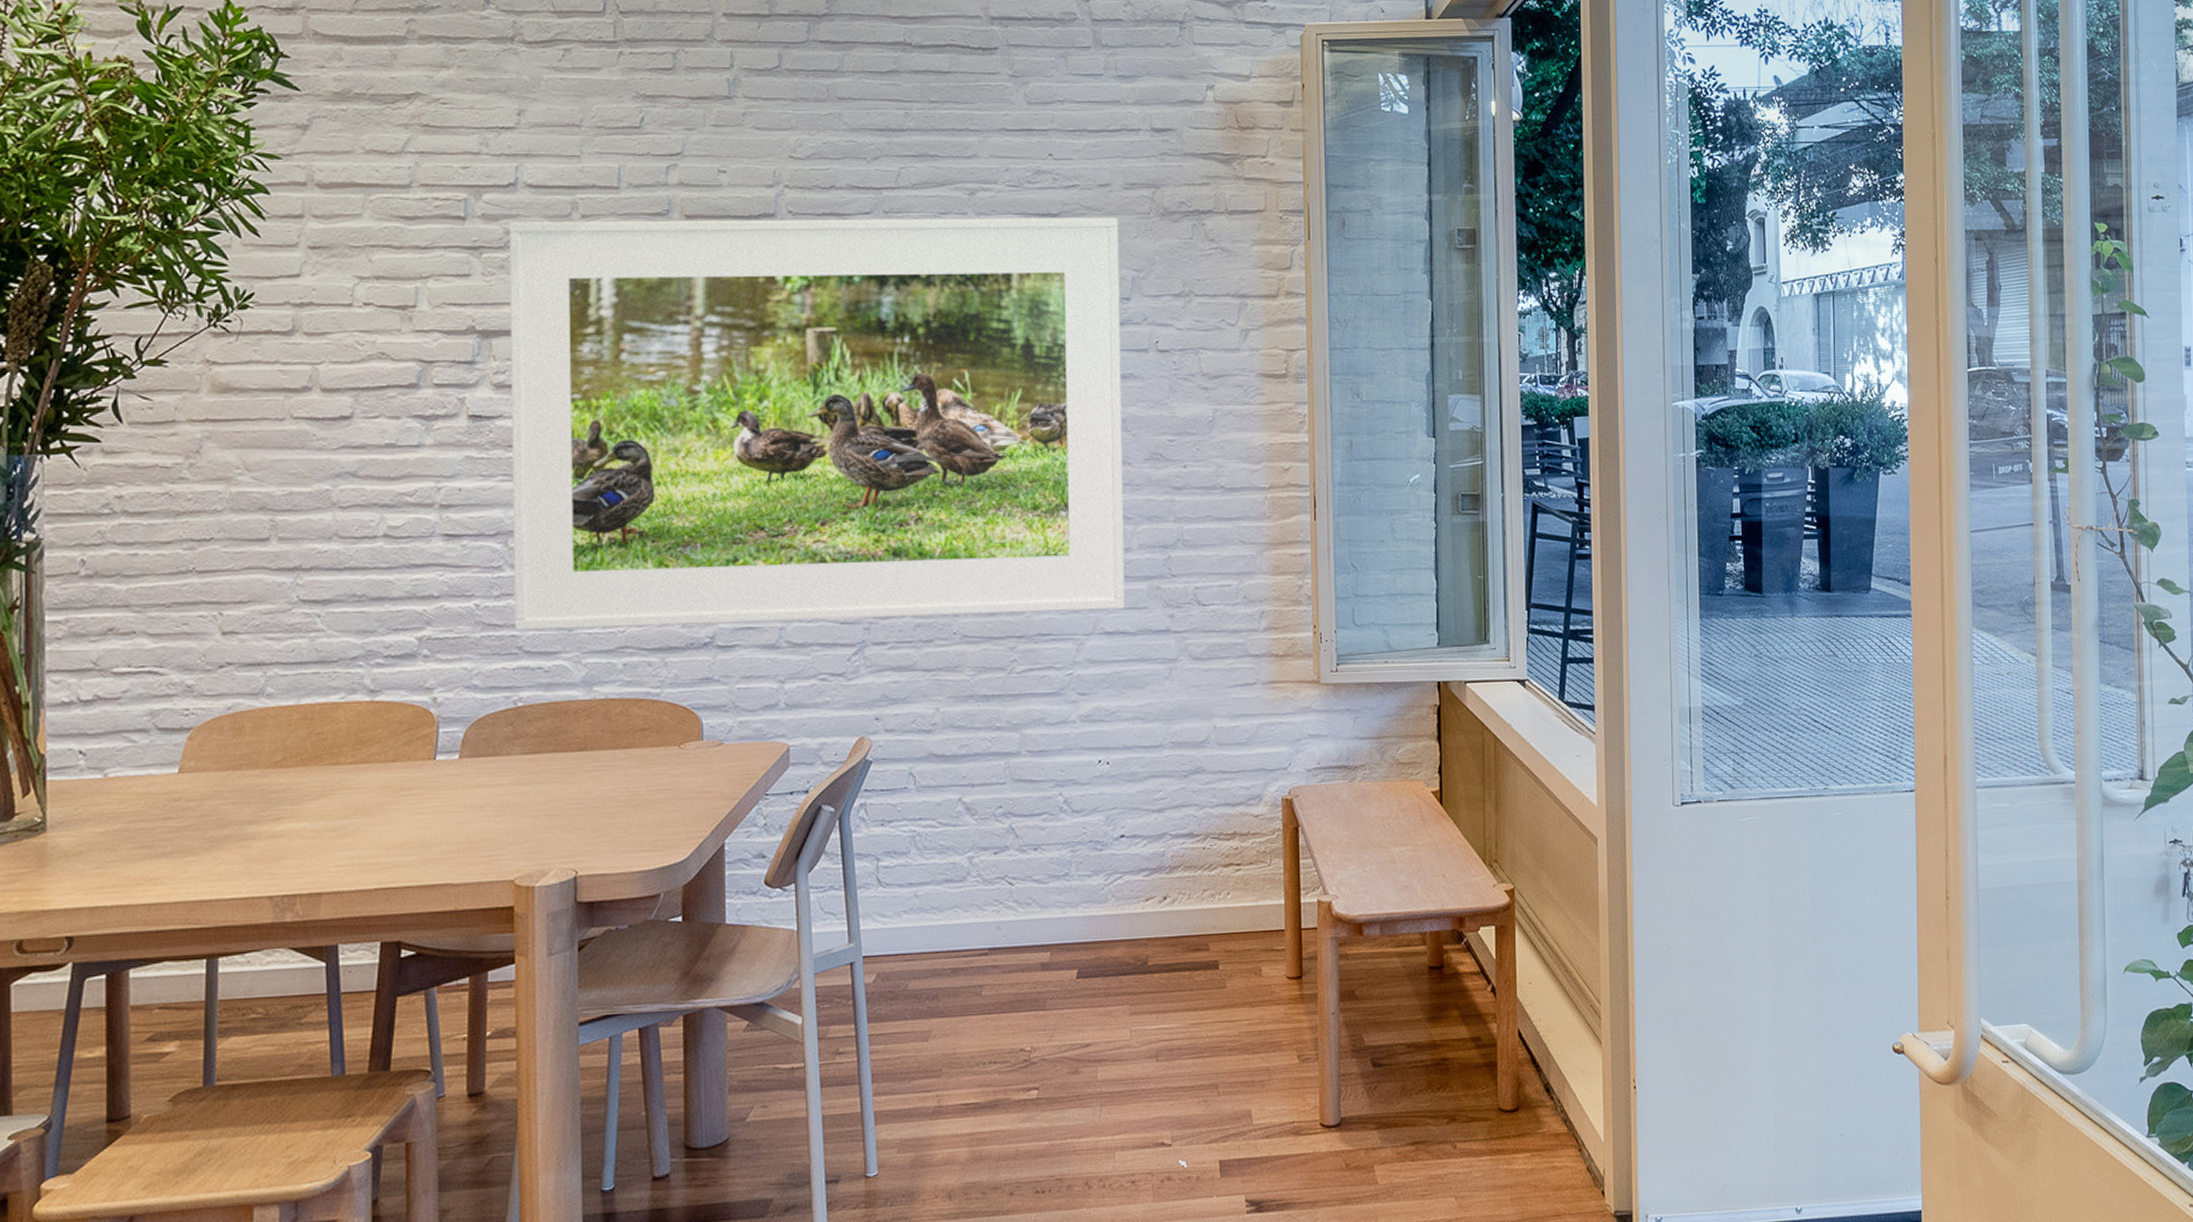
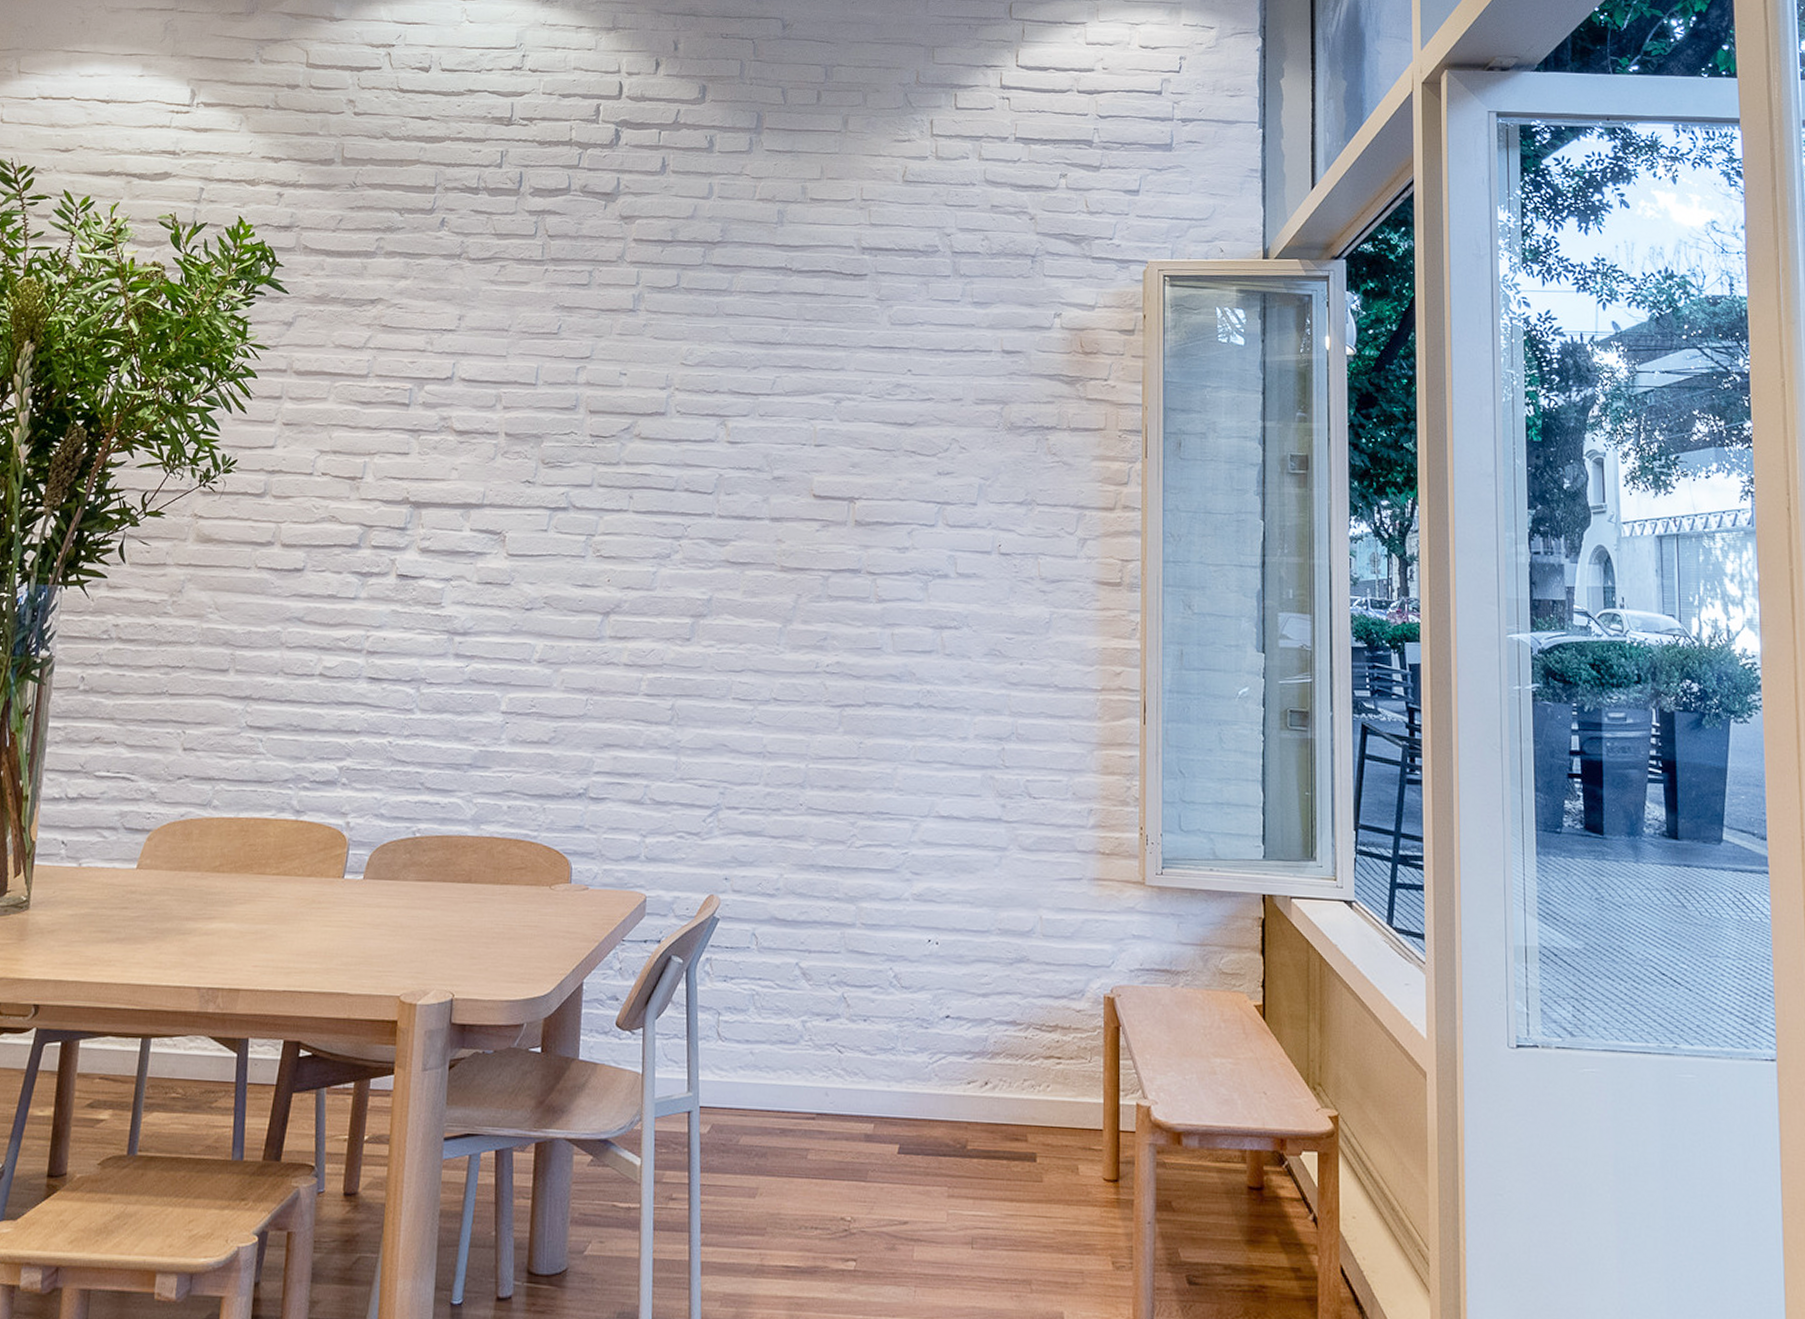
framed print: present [508,216,1125,631] -> none [419,409,969,795]

